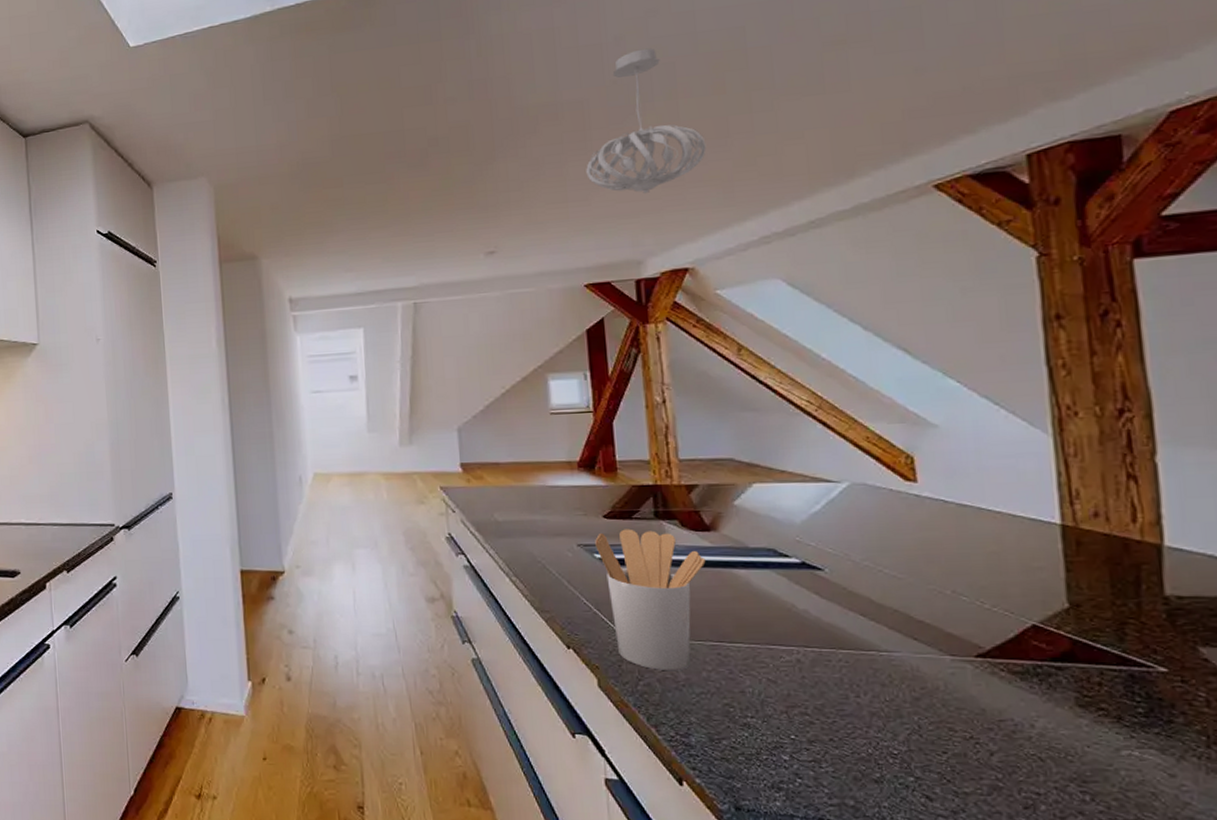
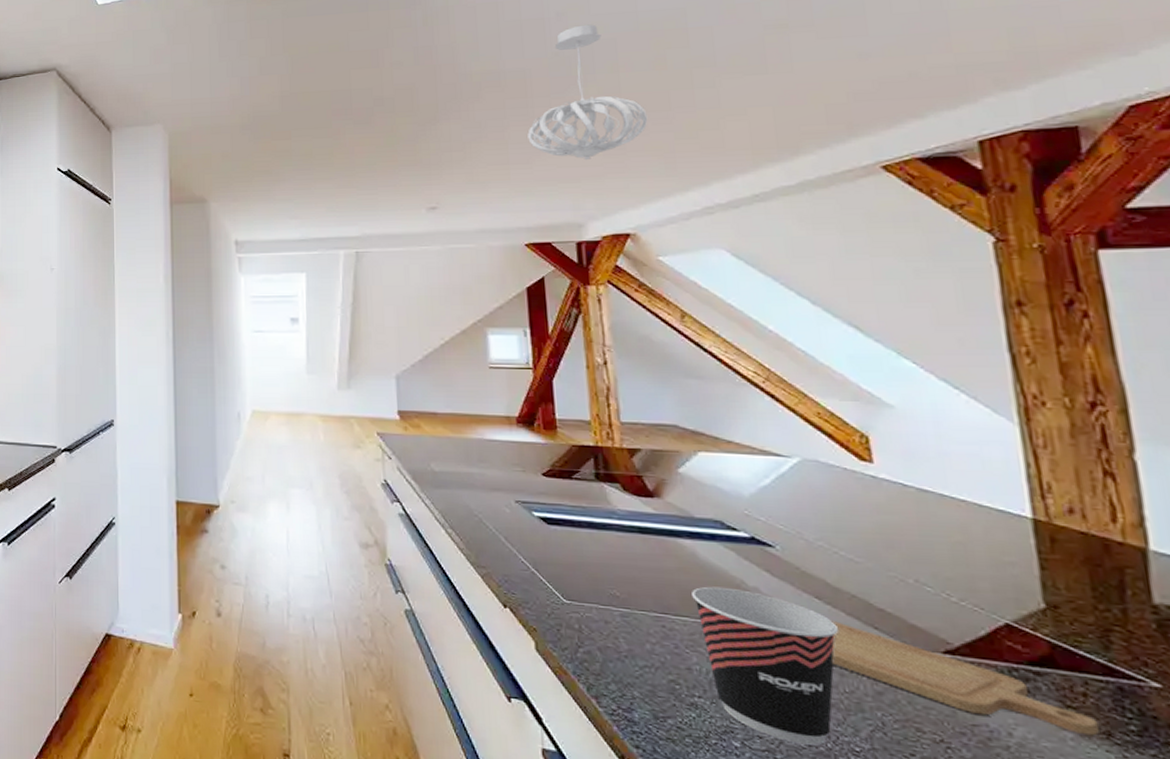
utensil holder: present [595,529,706,671] -> none [533,488,649,641]
cup: none [746,612,882,752] -> present [692,586,840,746]
chopping board: none [873,634,1112,721] -> present [829,619,1100,736]

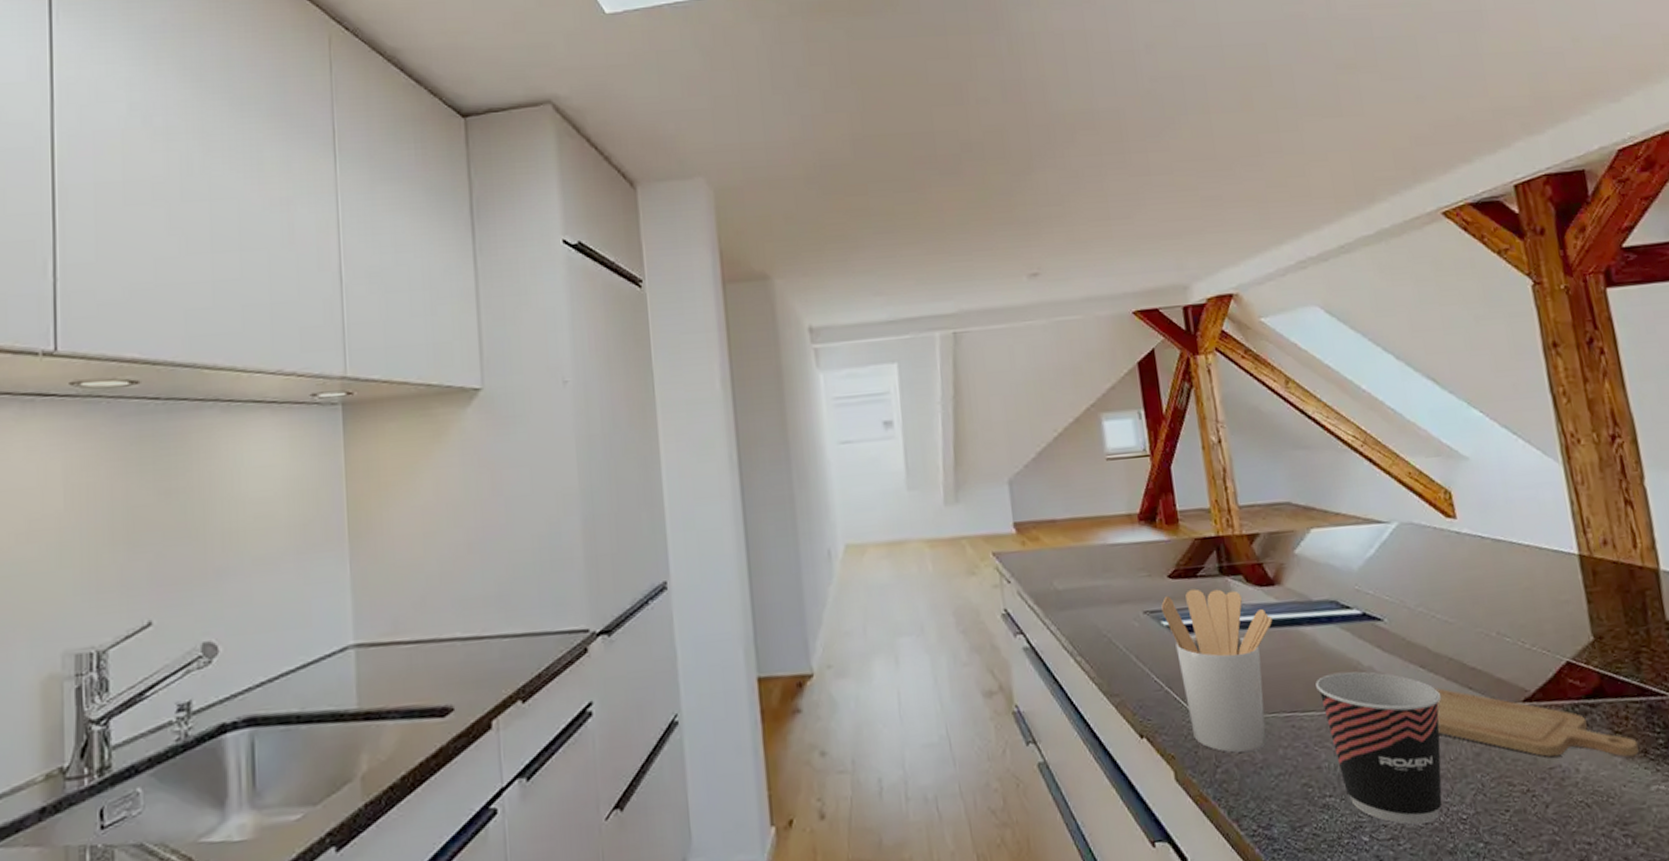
pendant light: present [527,24,648,160] -> none [1126,58,1241,212]
utensil holder: none [533,488,649,641] -> present [1161,588,1273,753]

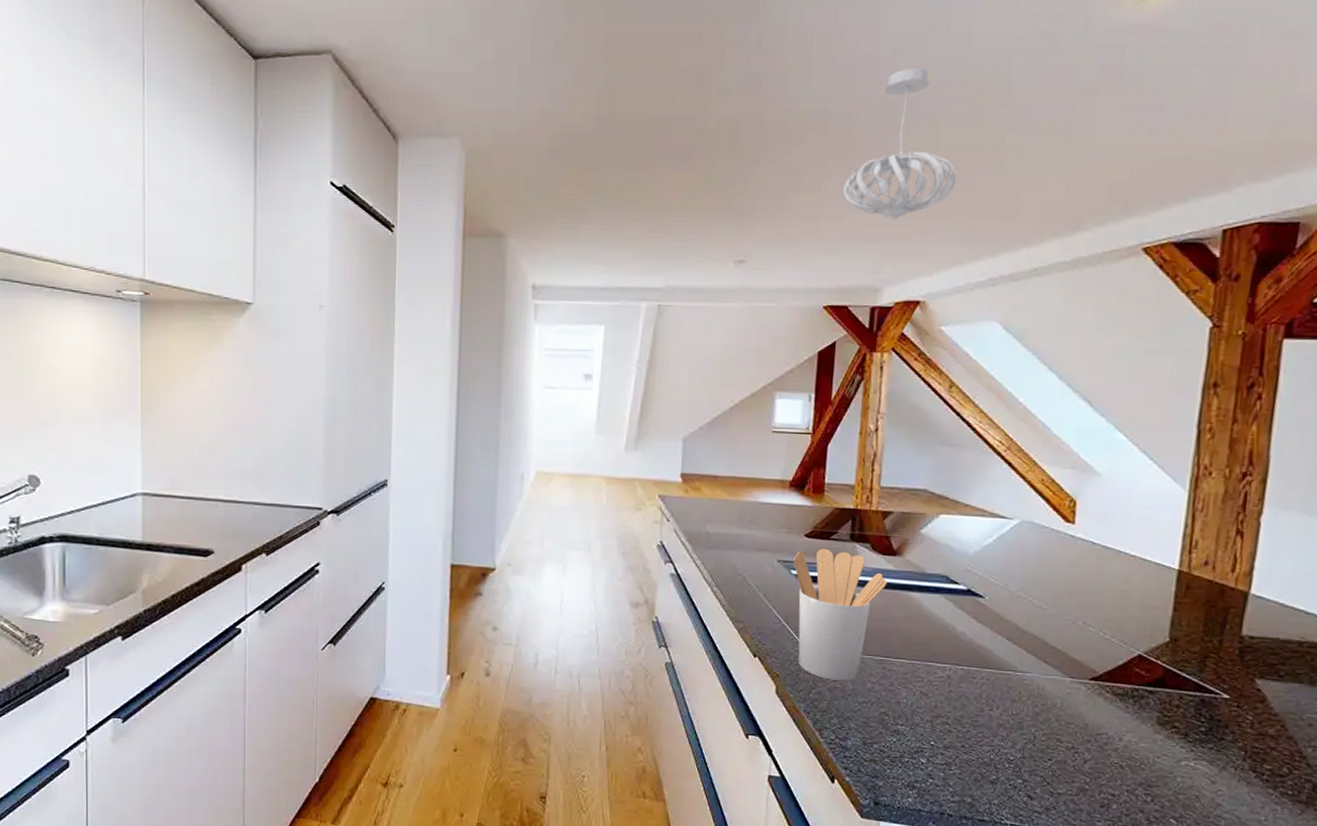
pendant light: none [1126,58,1241,212] -> present [843,67,958,220]
cup: present [1316,671,1442,825] -> none [912,632,1019,758]
chopping board: present [1433,687,1639,758] -> none [1008,656,1182,737]

